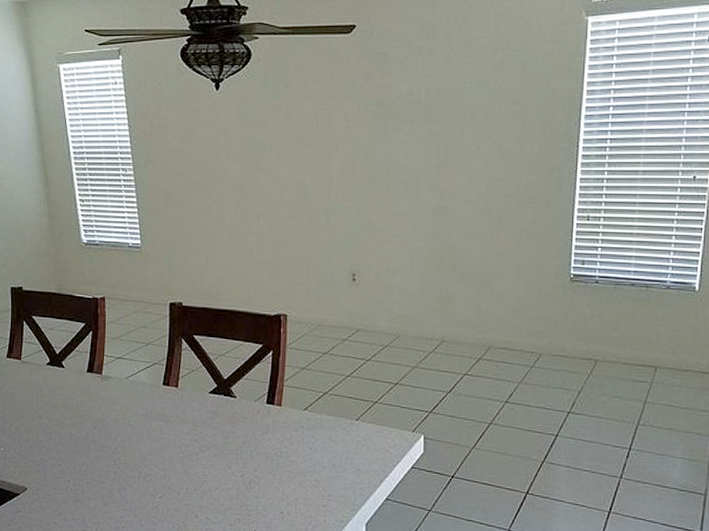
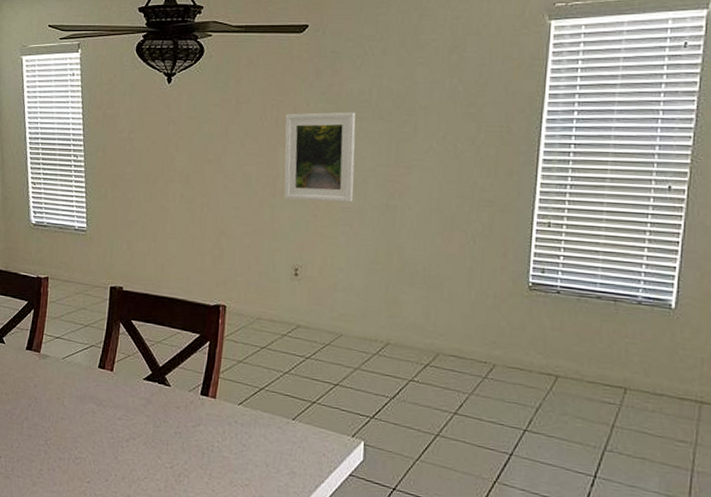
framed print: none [337,114,406,206] -> present [284,112,356,202]

